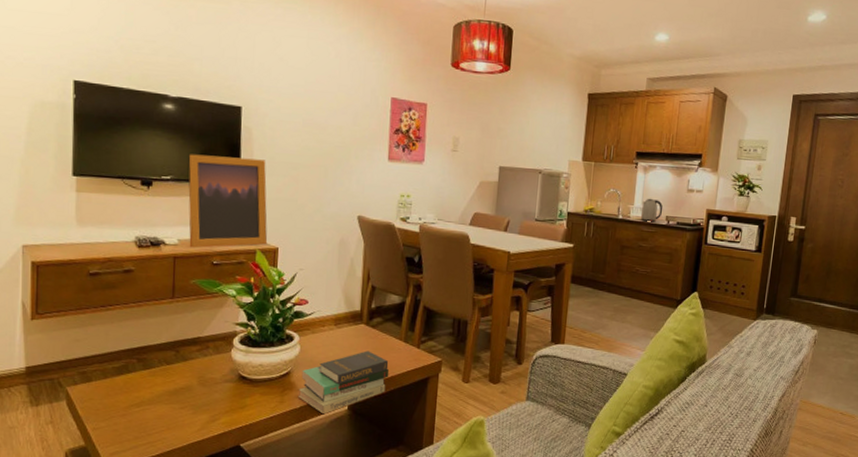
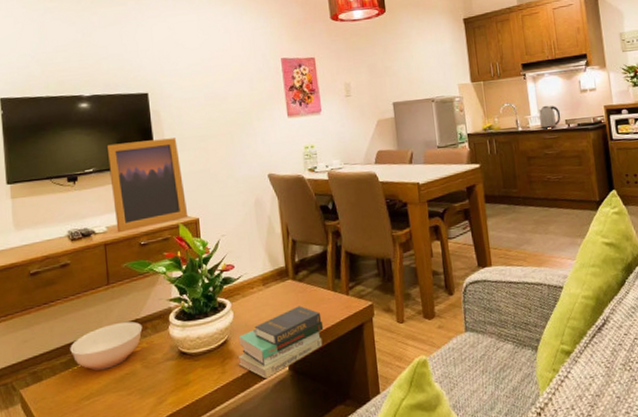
bowl: none [124,338,204,381] -> present [70,321,143,371]

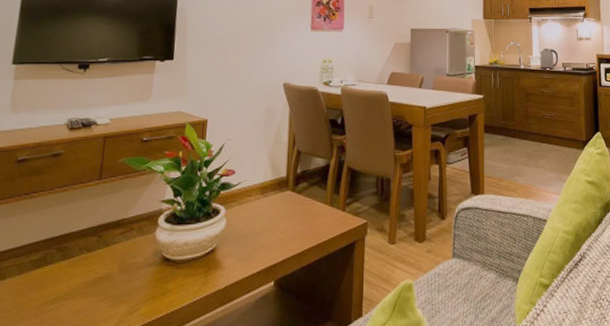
bowl: present [70,321,143,371] -> none [44,221,128,272]
picture frame: present [106,138,189,233] -> none [120,36,199,127]
books: present [237,306,324,379] -> none [222,218,316,294]

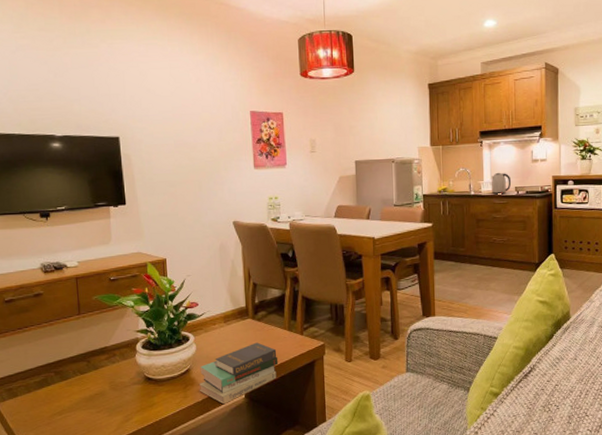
books: none [222,218,316,294] -> present [198,342,279,405]

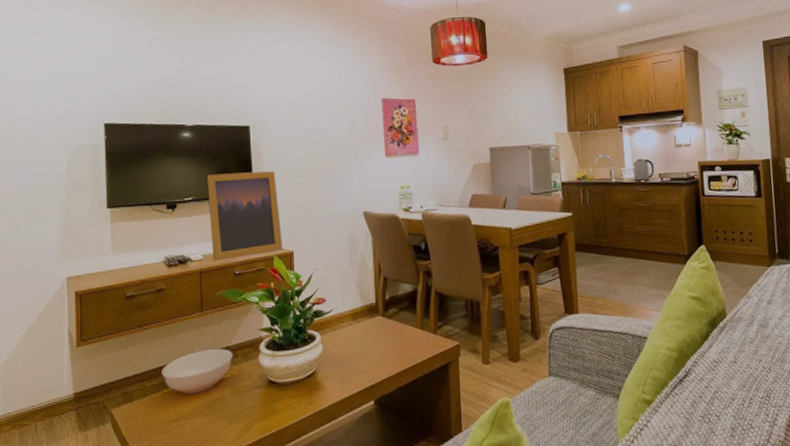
bowl: none [43,349,111,390] -> present [161,349,233,394]
picture frame: none [78,181,156,268] -> present [206,171,283,262]
books: present [198,342,279,405] -> none [324,342,410,412]

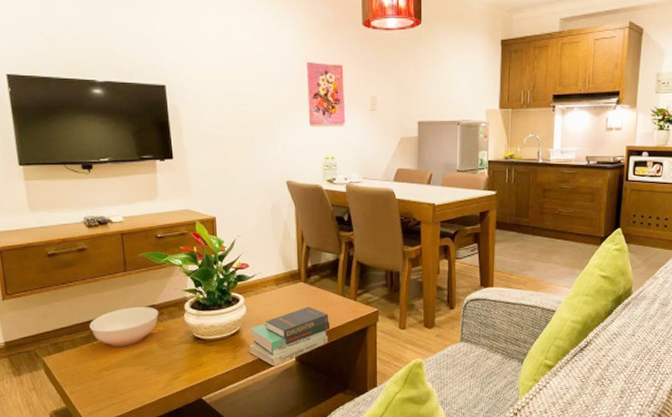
picture frame: present [206,171,283,262] -> none [122,135,205,224]
books: none [324,342,410,412] -> present [248,306,331,367]
kettle: present [633,158,655,182] -> none [561,140,583,164]

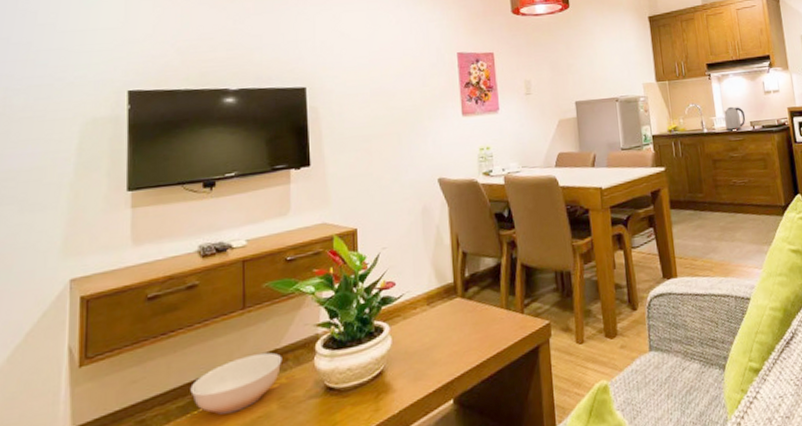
books: present [248,306,331,367] -> none [394,327,495,416]
kettle: none [561,140,583,164] -> present [724,106,746,131]

